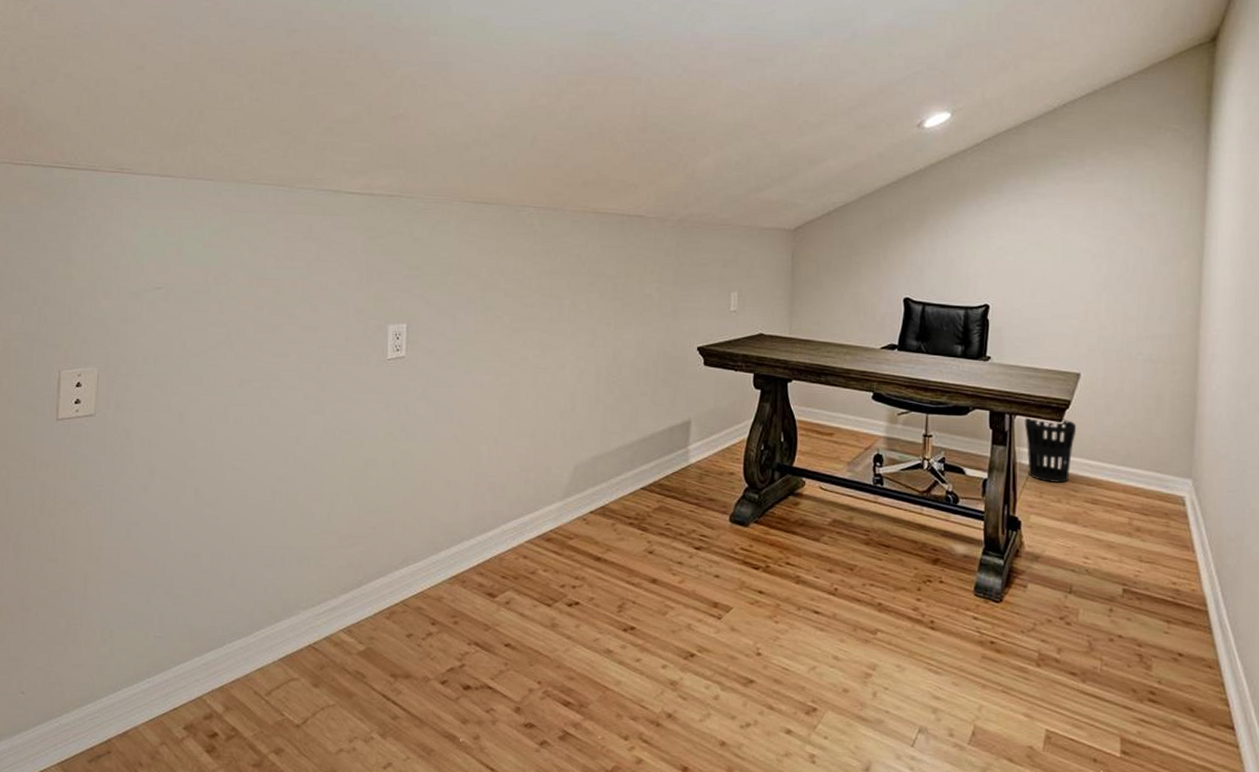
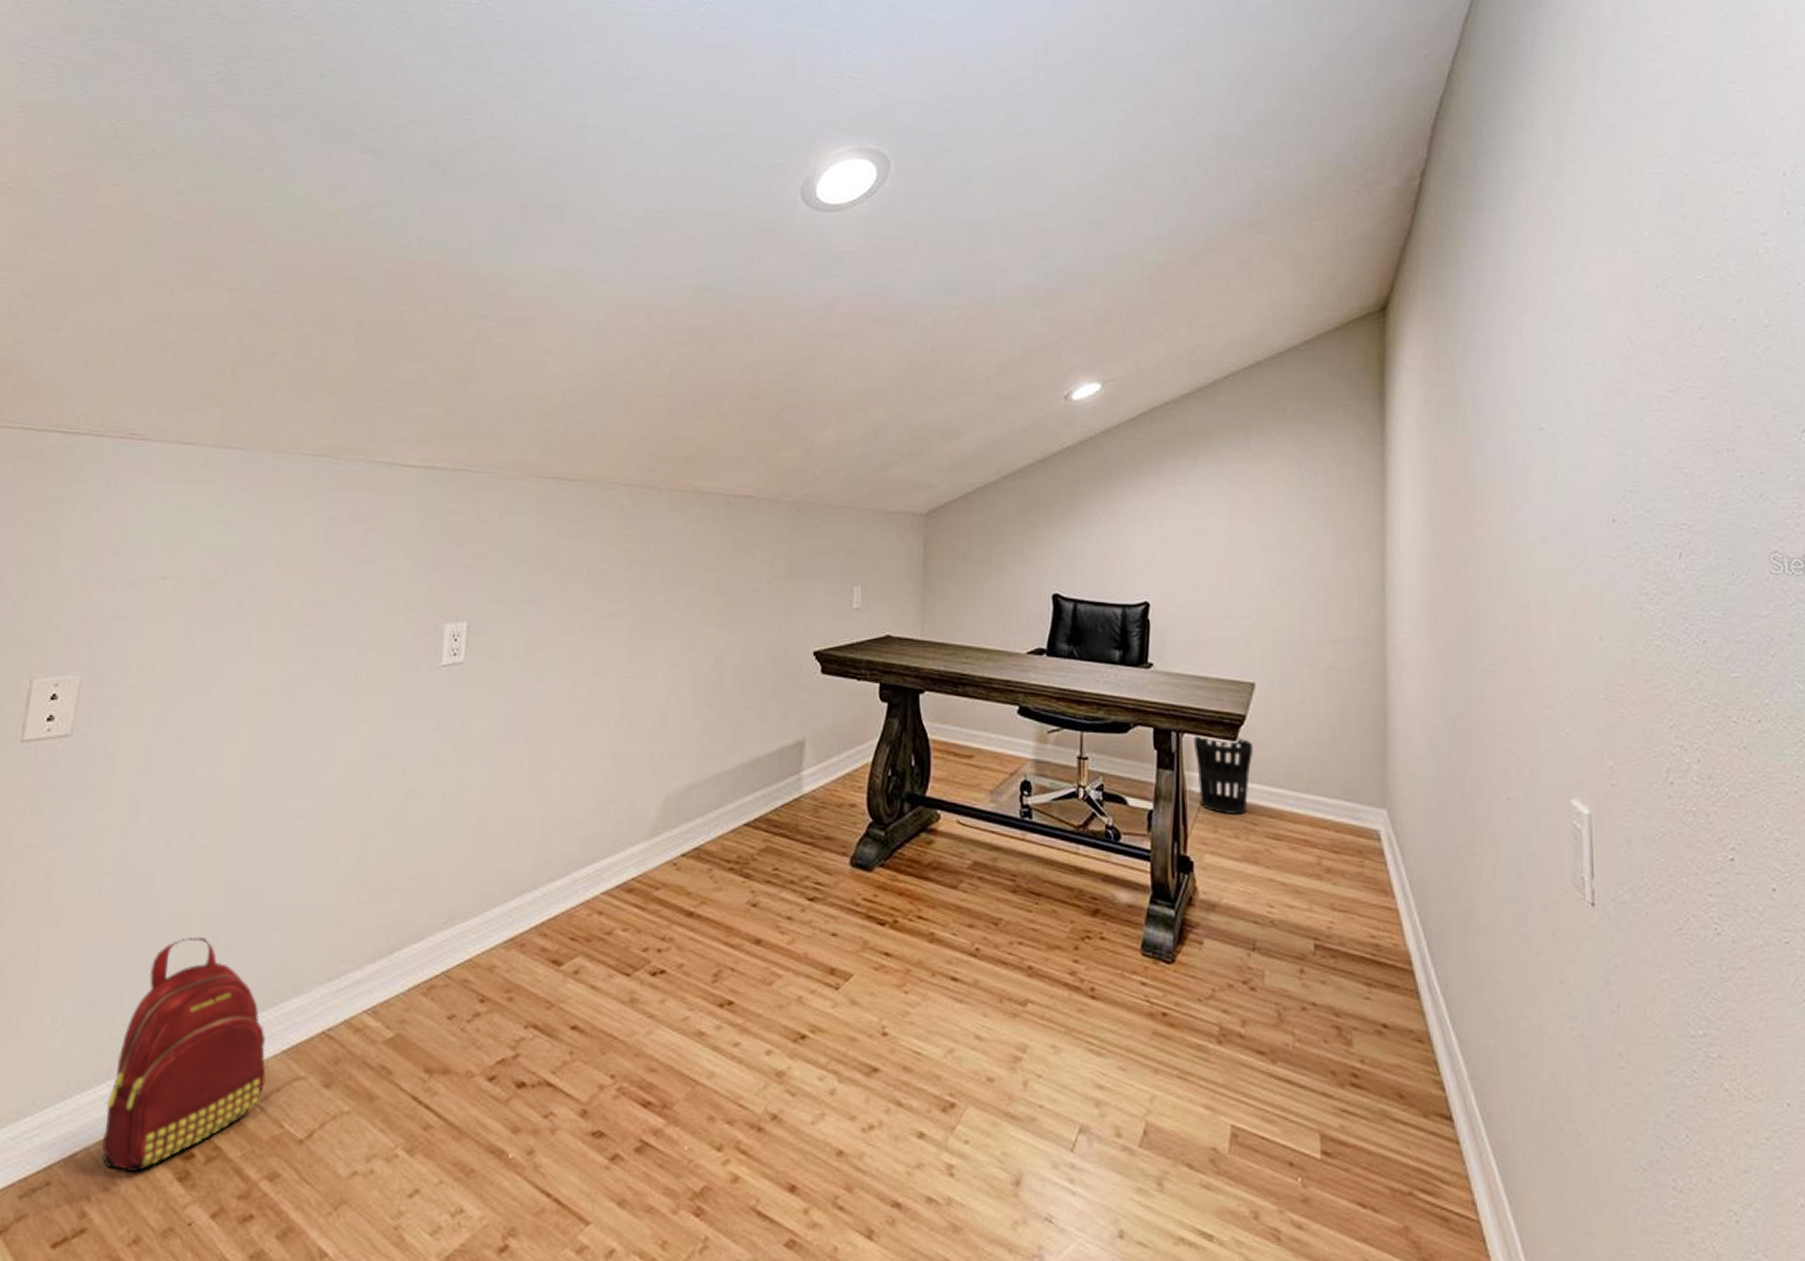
backpack: none [146,572,268,746] -> present [101,936,266,1173]

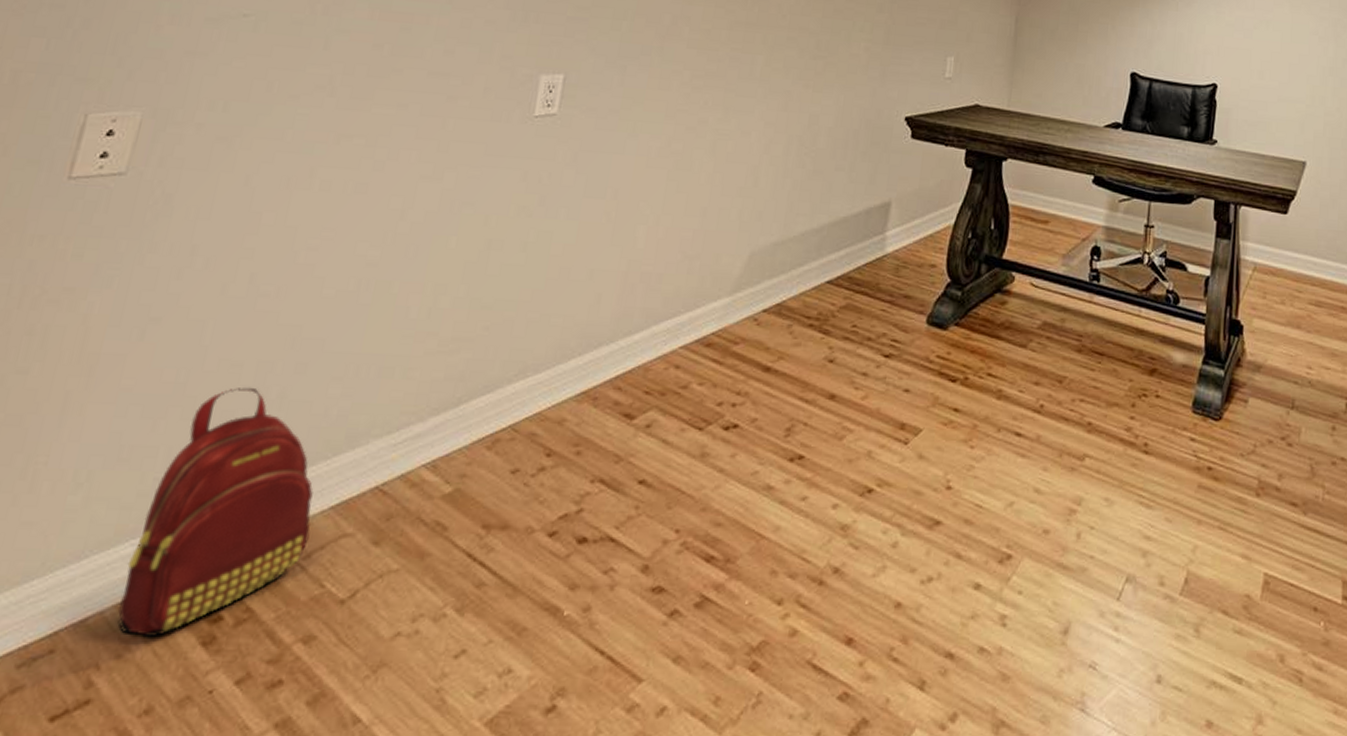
wastebasket: present [1193,734,1254,814] -> none [1249,207,1302,282]

